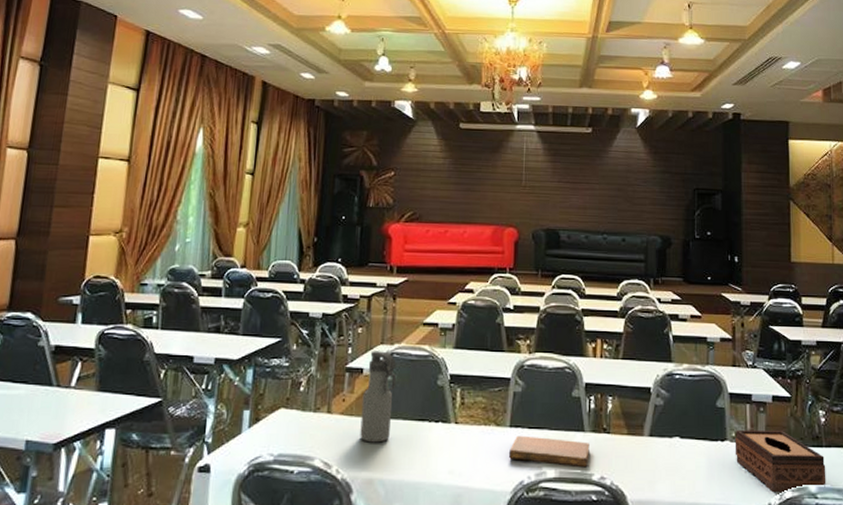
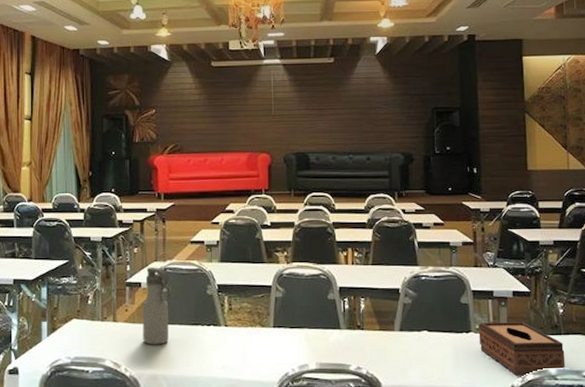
notebook: present [509,435,590,468] -> none [274,334,346,360]

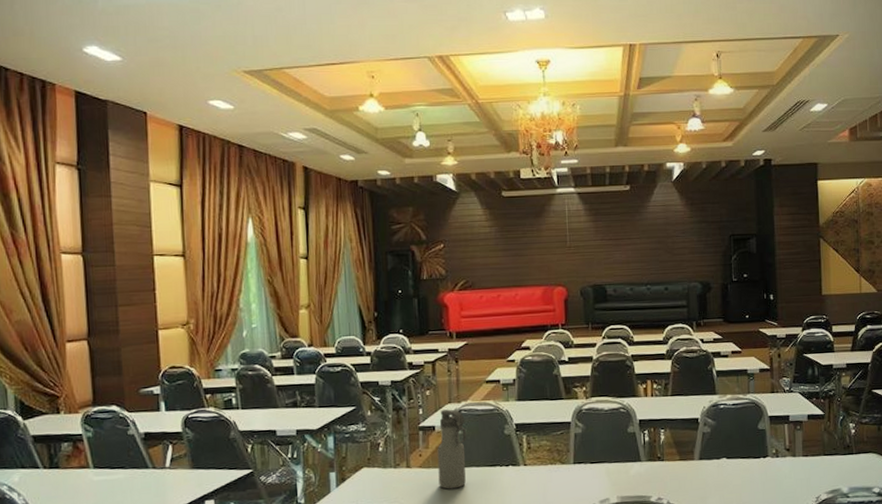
tissue box: present [478,322,566,376] -> none [775,444,857,497]

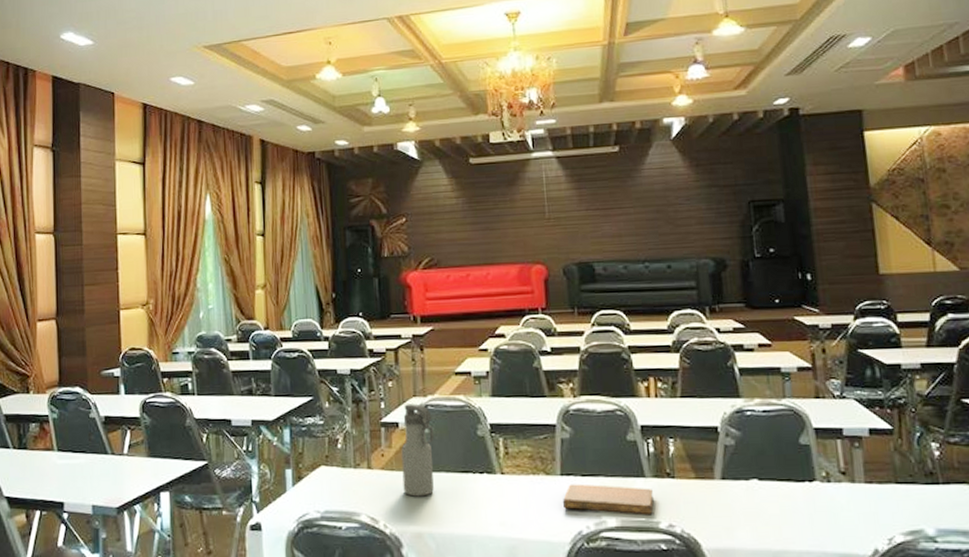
notebook: none [575,469,647,492] -> present [563,484,654,516]

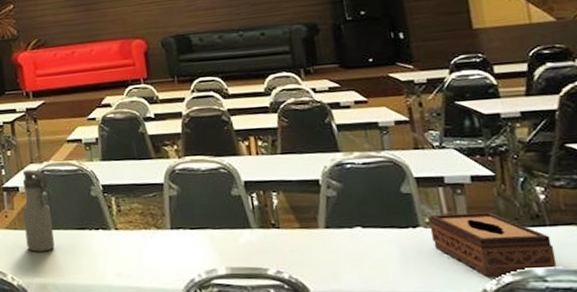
notebook: present [563,484,654,516] -> none [174,236,261,263]
tissue box: none [825,468,948,537] -> present [429,212,557,278]

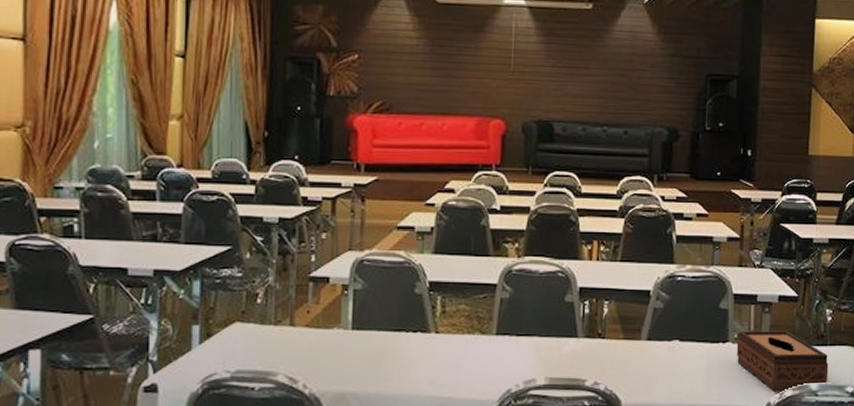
water bottle: present [22,169,55,252] -> none [328,258,367,356]

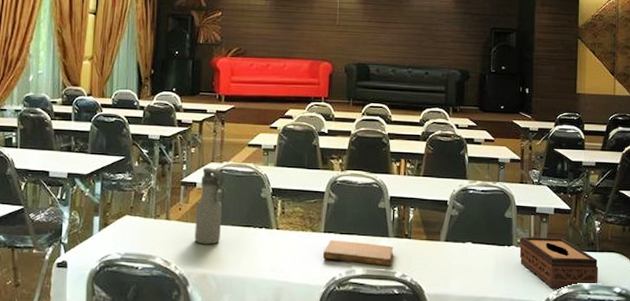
water bottle: none [328,258,367,356] -> present [194,168,225,245]
notebook: none [495,343,583,374] -> present [323,240,393,267]

